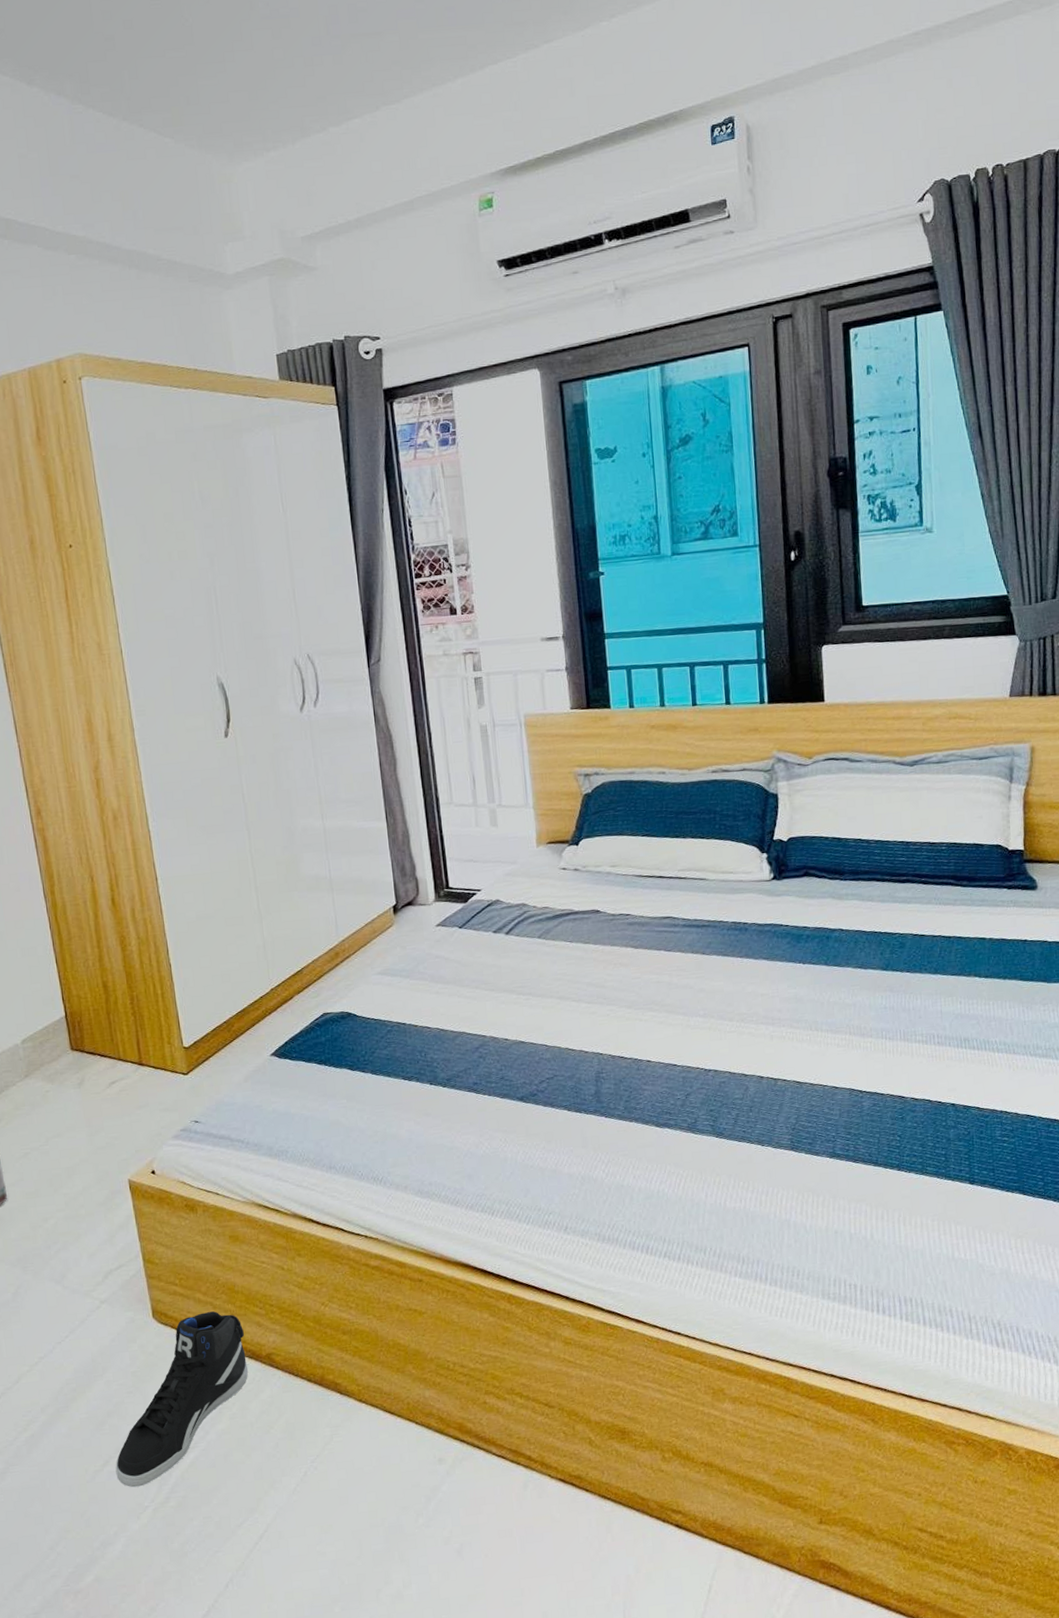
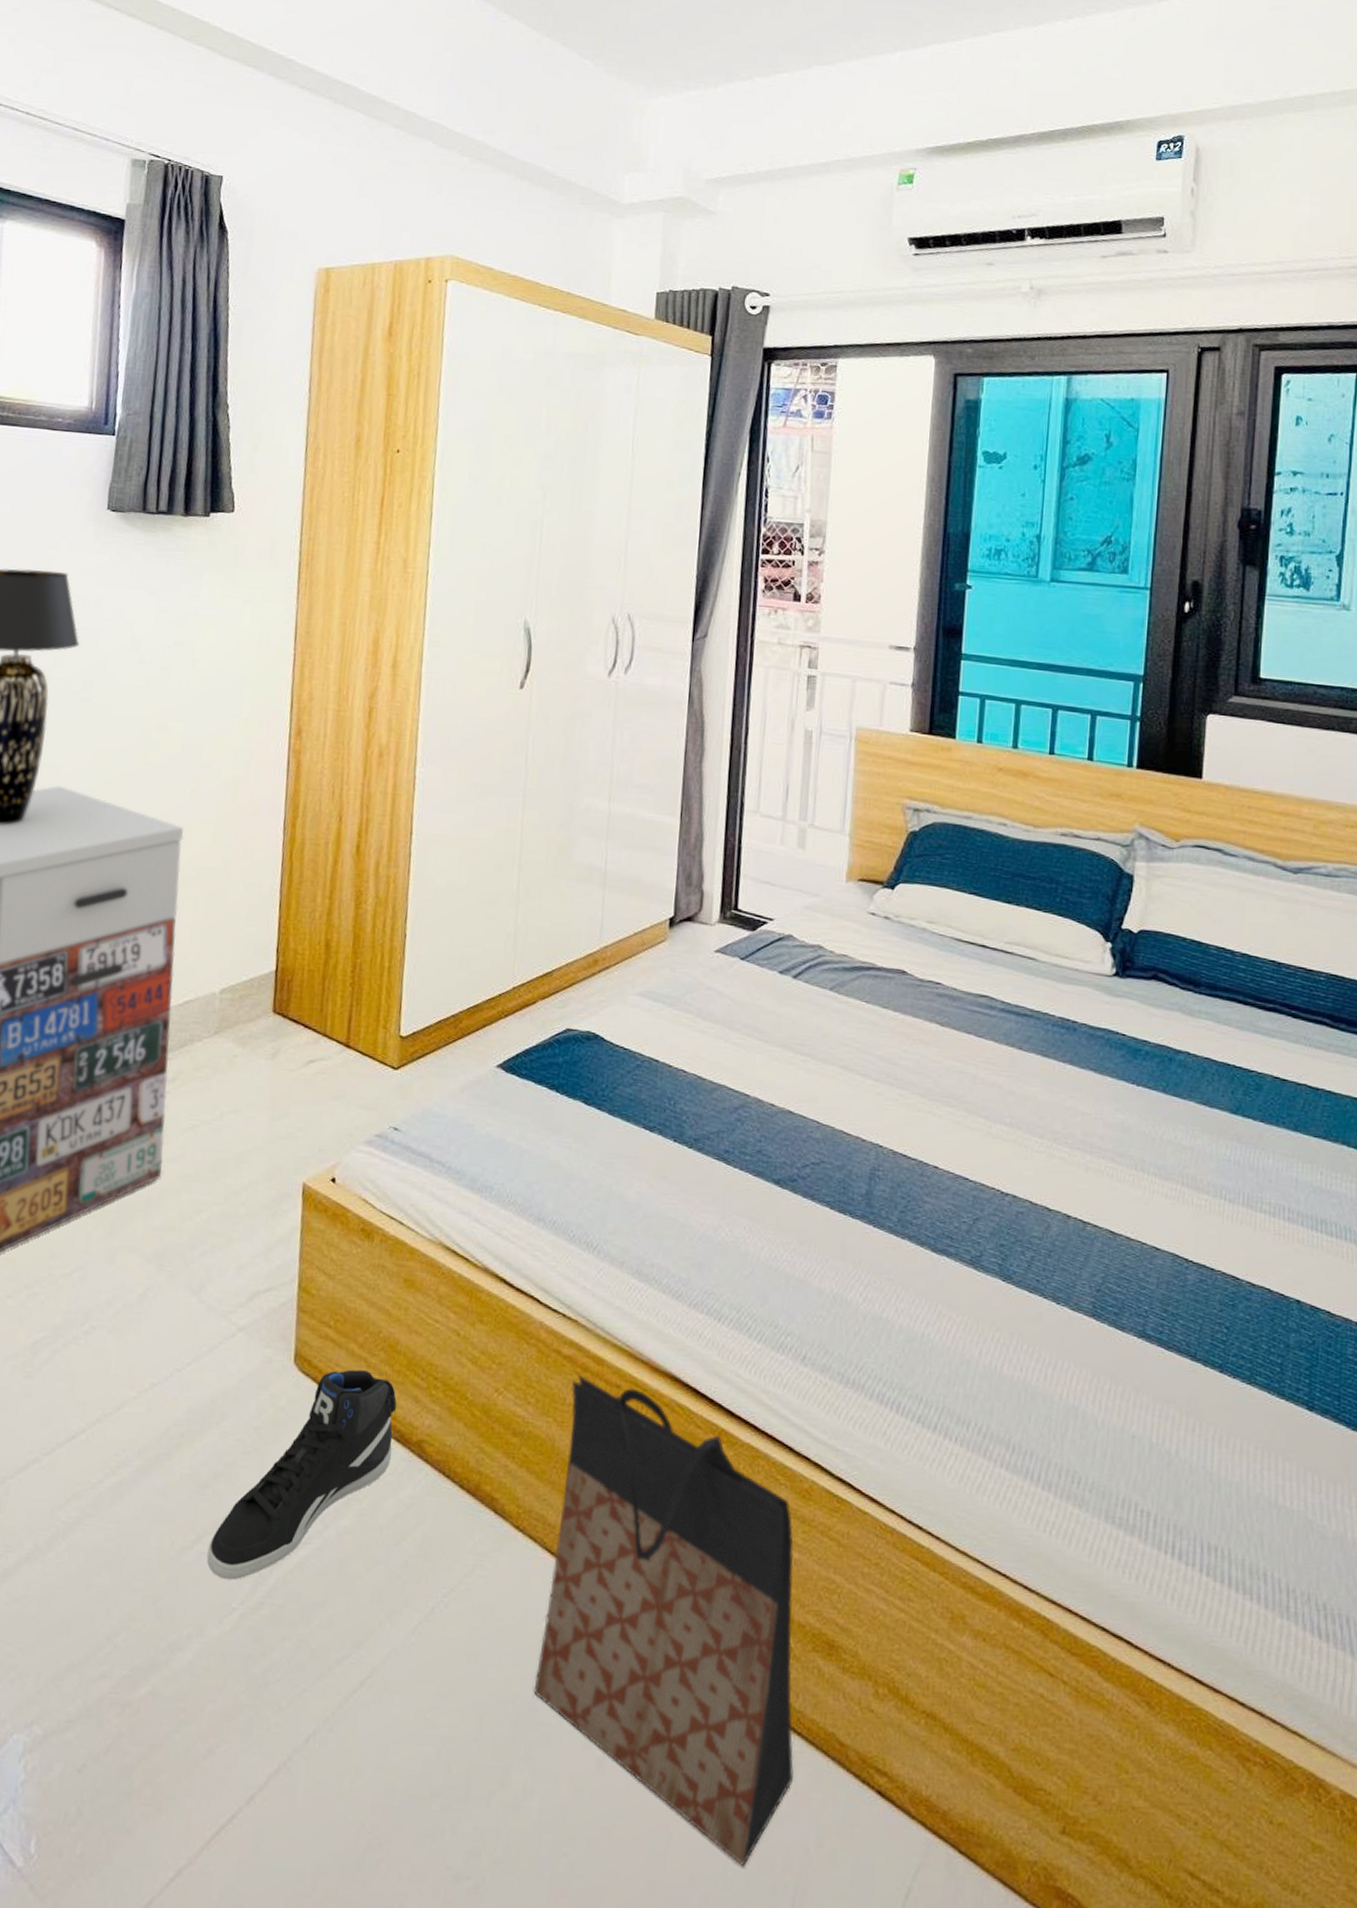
bag: none [383,1278,610,1599] -> present [533,1374,794,1868]

